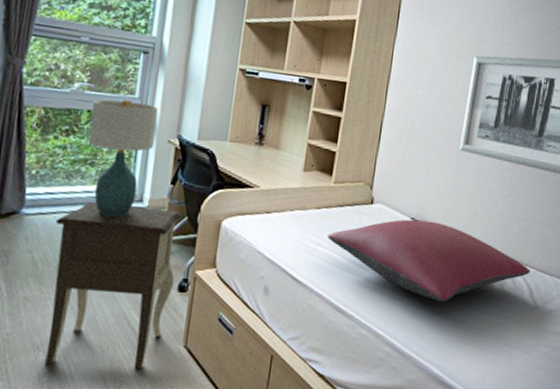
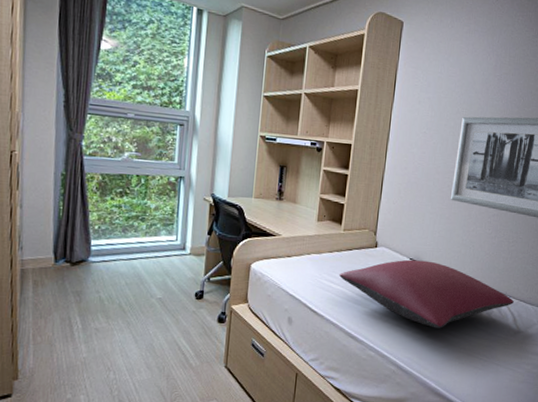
nightstand: present [45,201,182,369] -> none [115,250,218,385]
table lamp: present [88,99,158,218] -> none [138,165,194,263]

